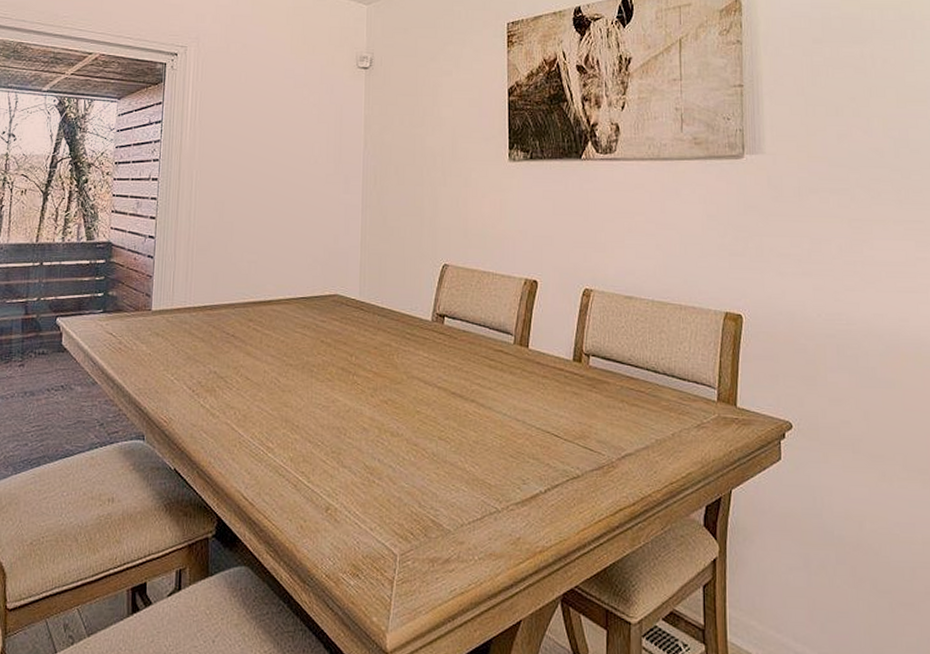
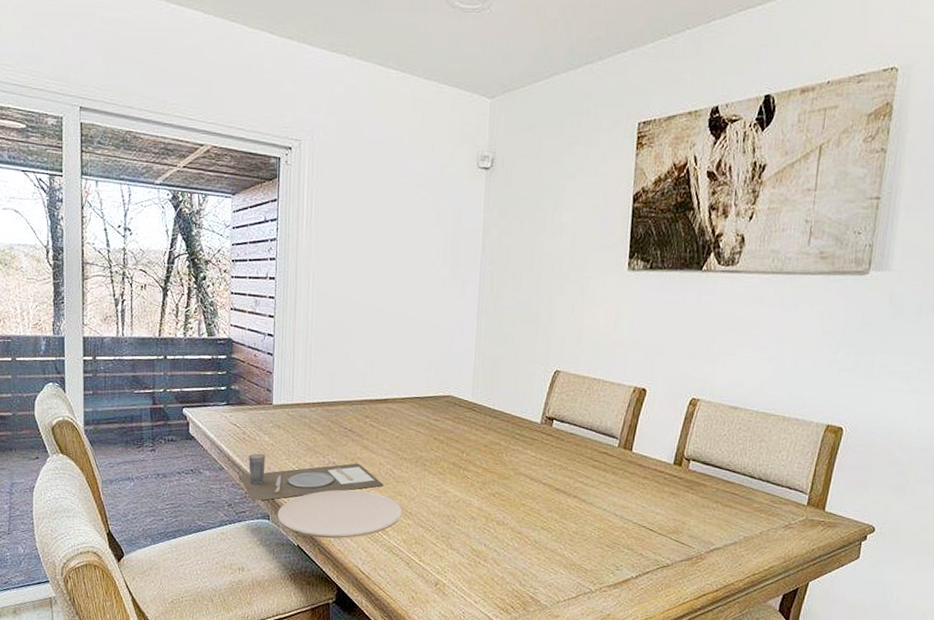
place setting: none [113,364,268,420] -> present [239,453,384,502]
plate: none [152,402,289,460] -> present [277,489,403,539]

